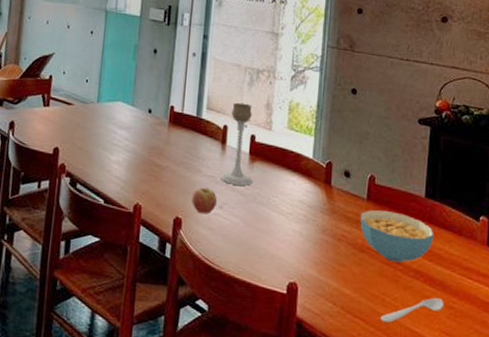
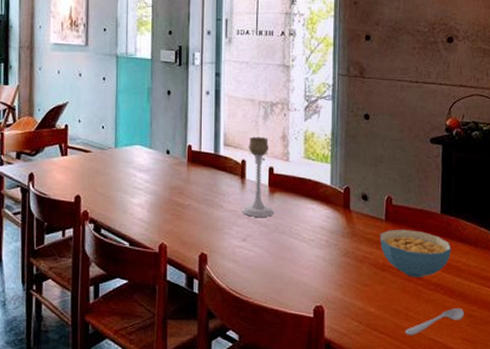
fruit: present [191,187,218,214] -> none [214,222,241,248]

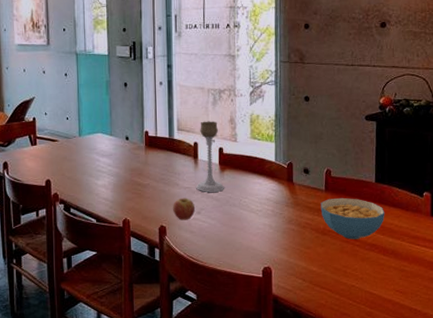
fruit: none [214,222,241,248] -> present [172,197,196,220]
spoon: present [405,309,465,335] -> none [344,265,397,289]

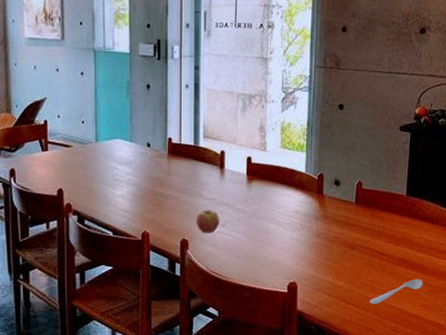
candle holder: present [196,121,224,192] -> none [221,128,251,204]
cereal bowl: present [320,197,385,240] -> none [350,210,415,254]
spoon: none [344,265,397,289] -> present [370,279,423,304]

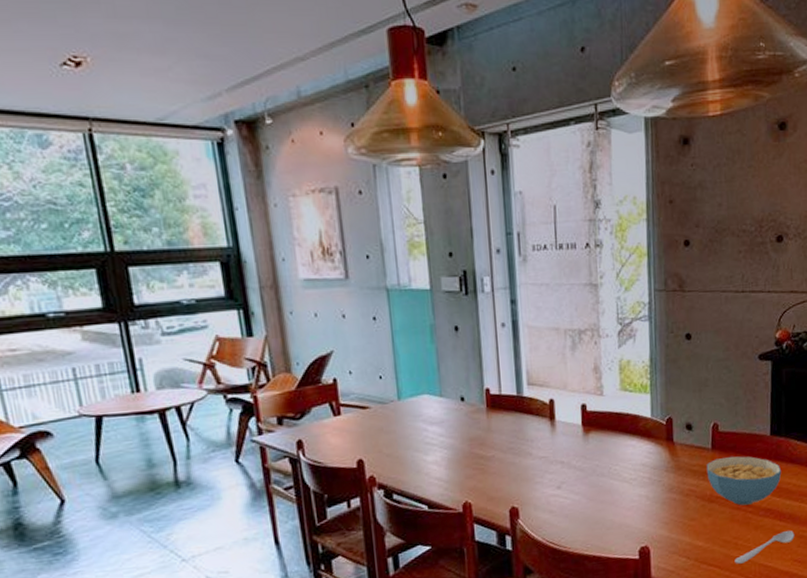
fruit: present [195,209,220,234] -> none [525,469,555,499]
cereal bowl: none [350,210,415,254] -> present [706,456,782,506]

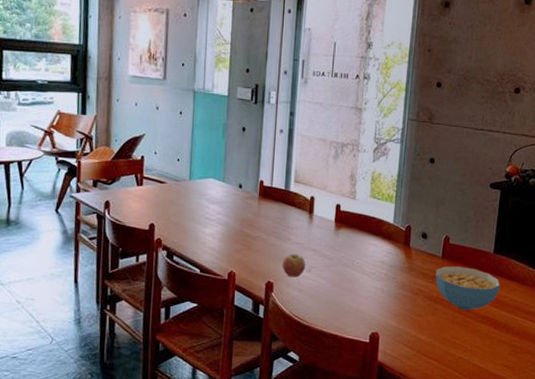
fruit: none [525,469,555,499] -> present [281,253,306,278]
spoon: present [734,531,795,564] -> none [451,339,507,361]

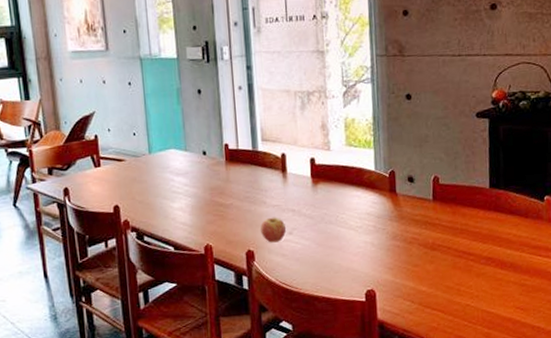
cereal bowl: present [435,266,501,310] -> none [428,207,502,254]

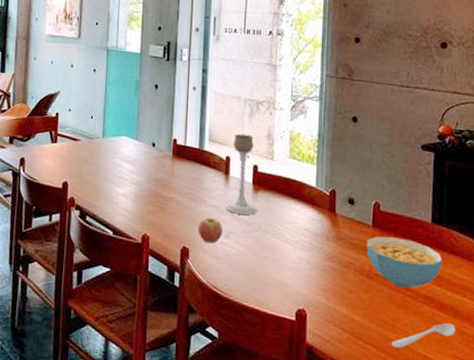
candle holder: none [286,128,318,210] -> present [225,134,257,215]
cereal bowl: none [428,207,502,254] -> present [366,236,443,288]
spoon: none [457,279,517,309] -> present [391,323,456,348]

